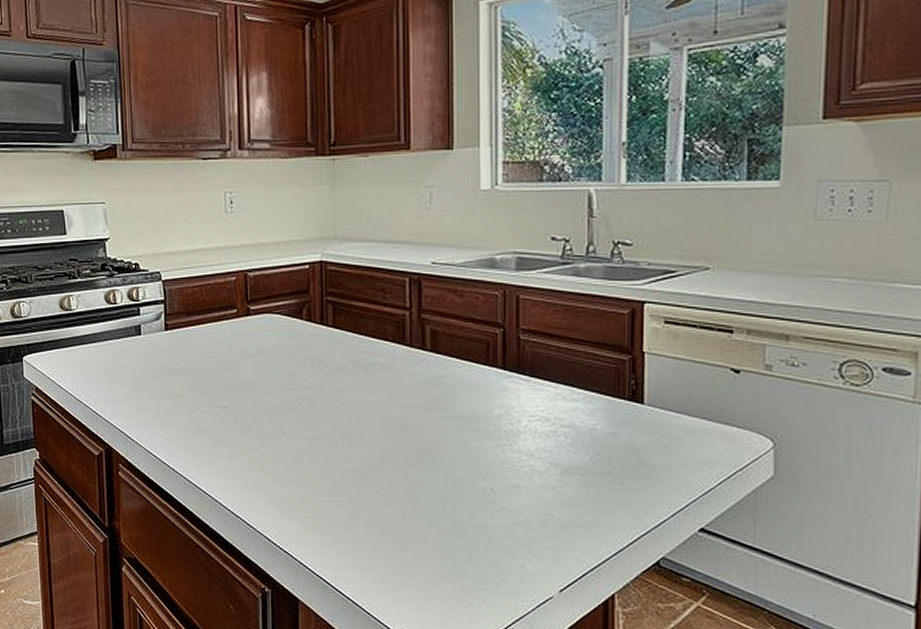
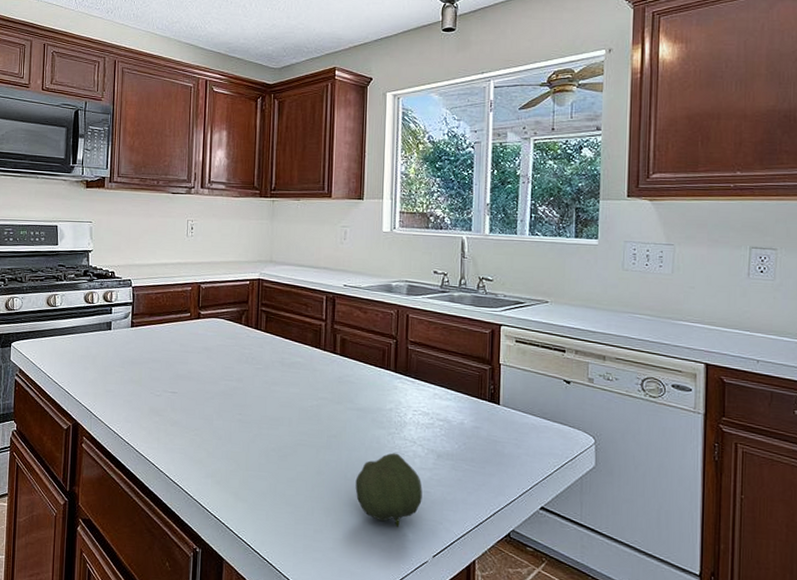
fruit: none [457,469,544,557] -> present [355,453,422,527]

